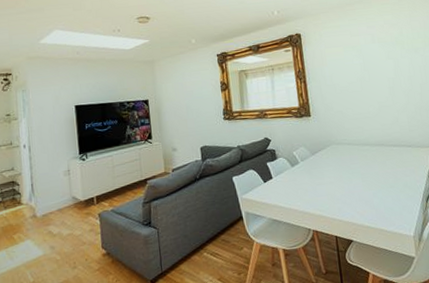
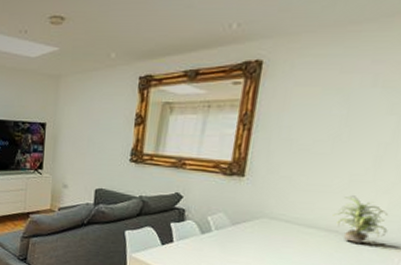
potted plant: none [376,117,413,151] -> present [333,195,388,243]

